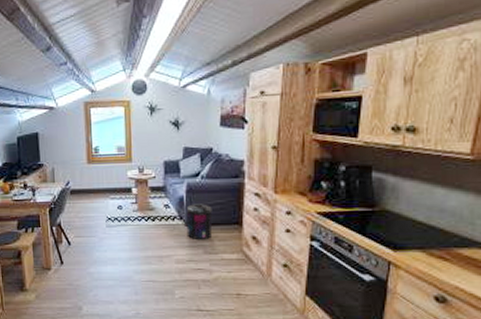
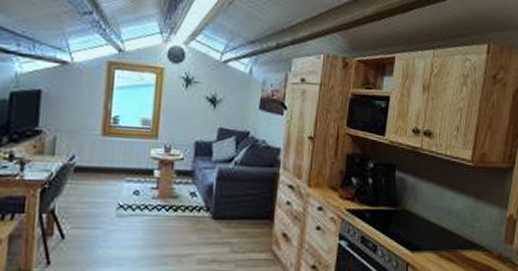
supplement container: present [186,204,213,241] -> none [212,193,244,237]

